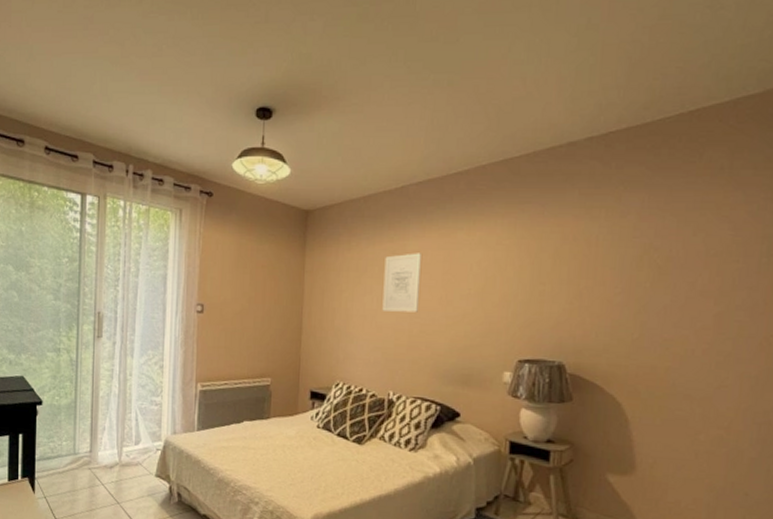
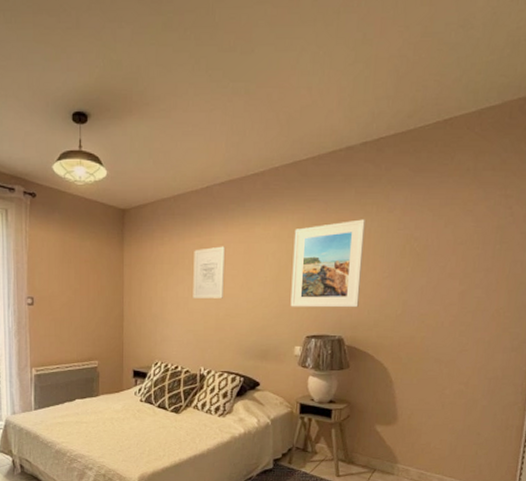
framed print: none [499,225,591,329] -> present [290,219,365,308]

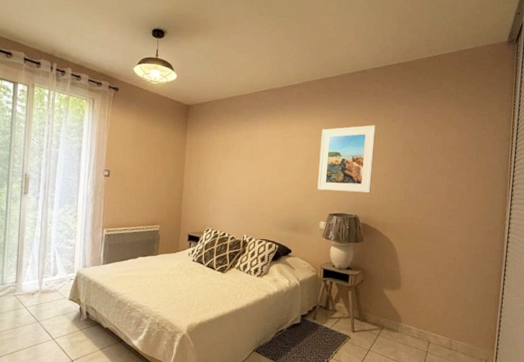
wall art: present [193,246,225,299] -> none [240,139,267,180]

